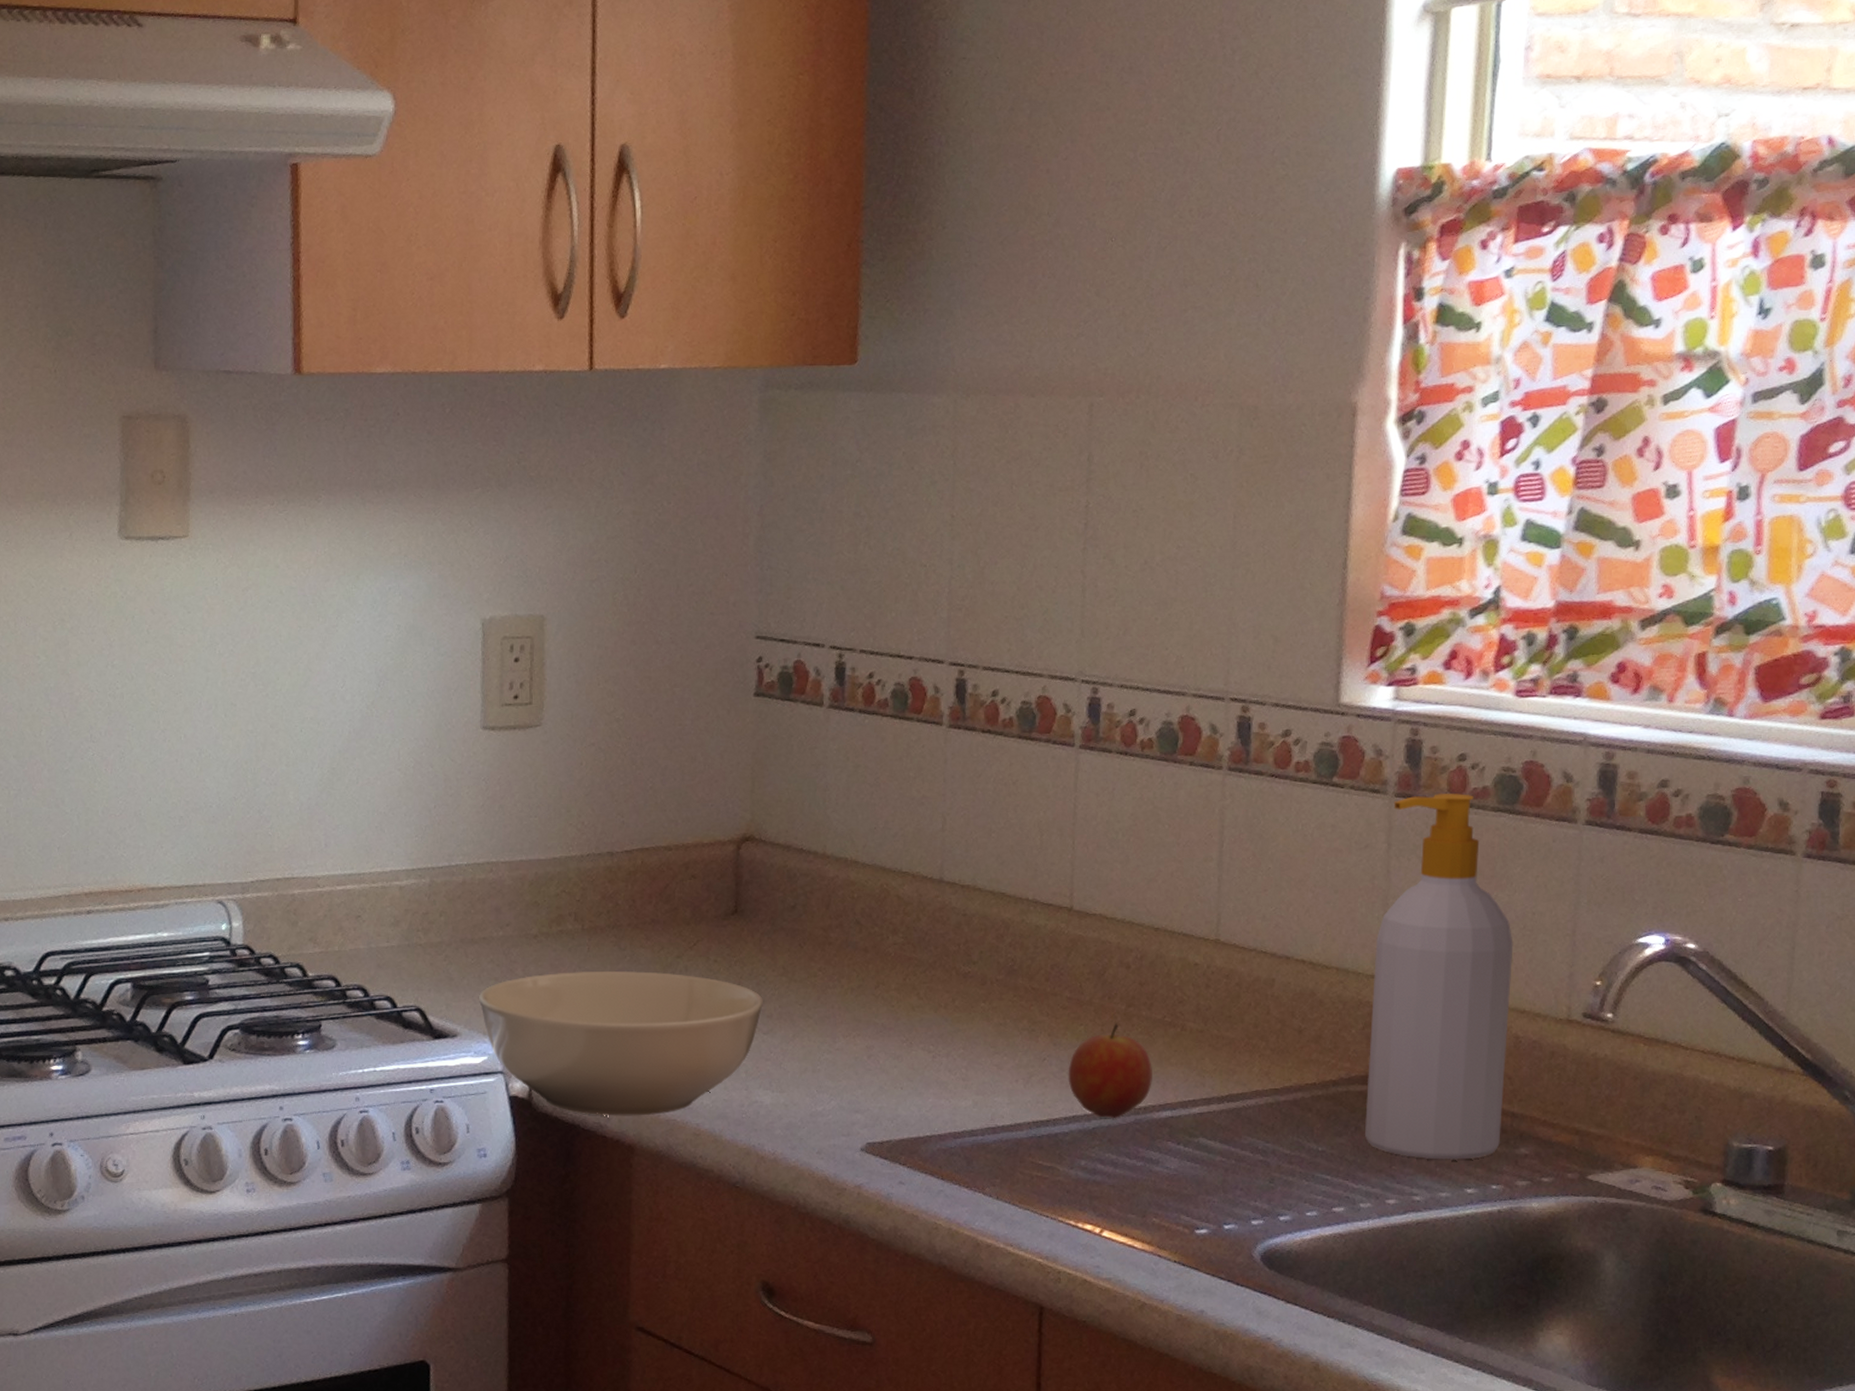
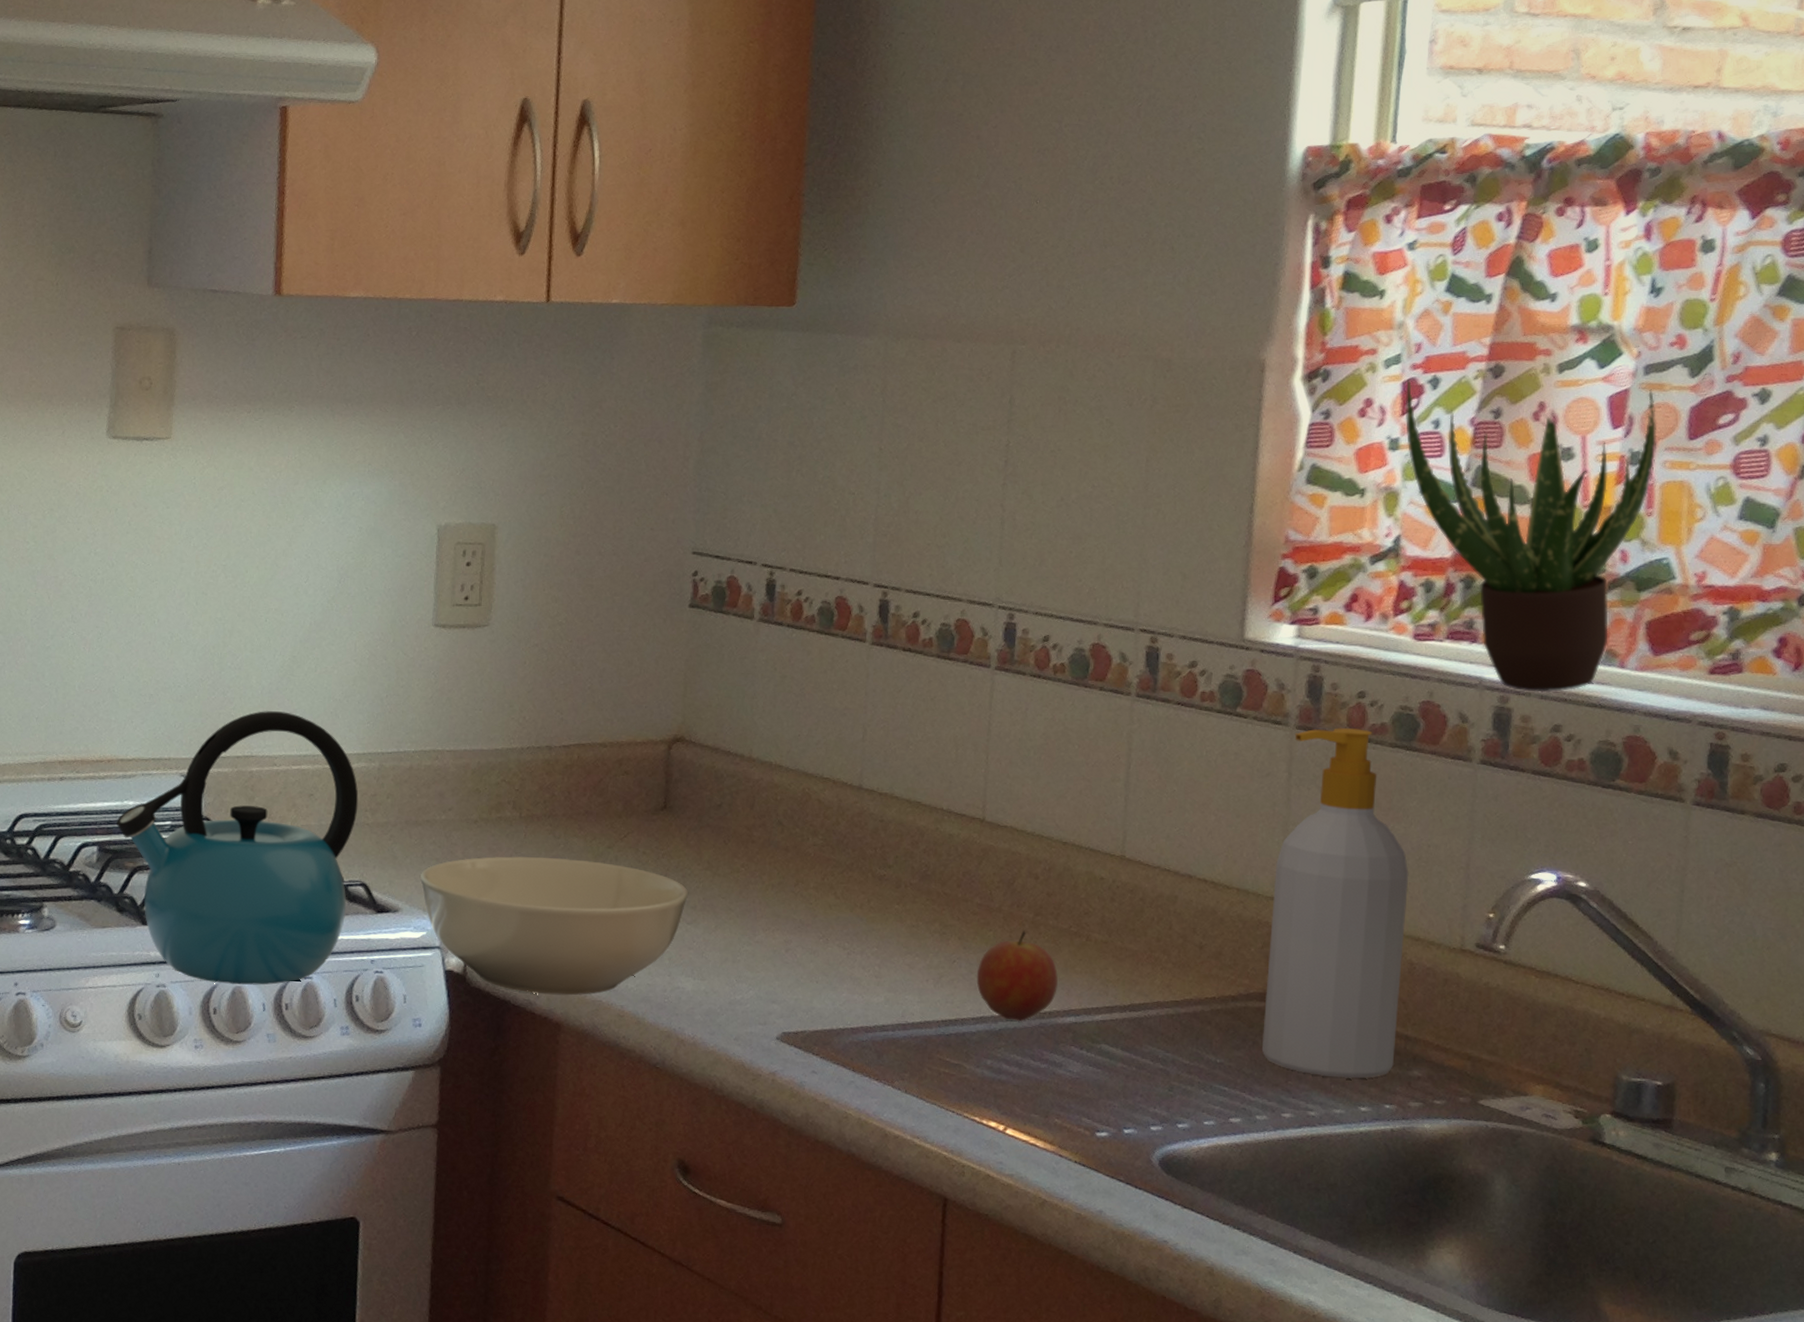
kettle: none [150,828,409,1122] -> present [116,711,359,985]
potted plant: none [1503,418,1765,746] -> present [1405,379,1656,693]

